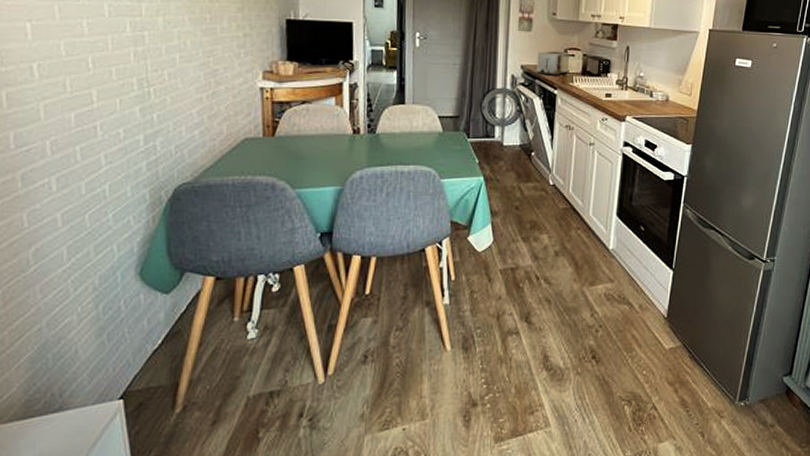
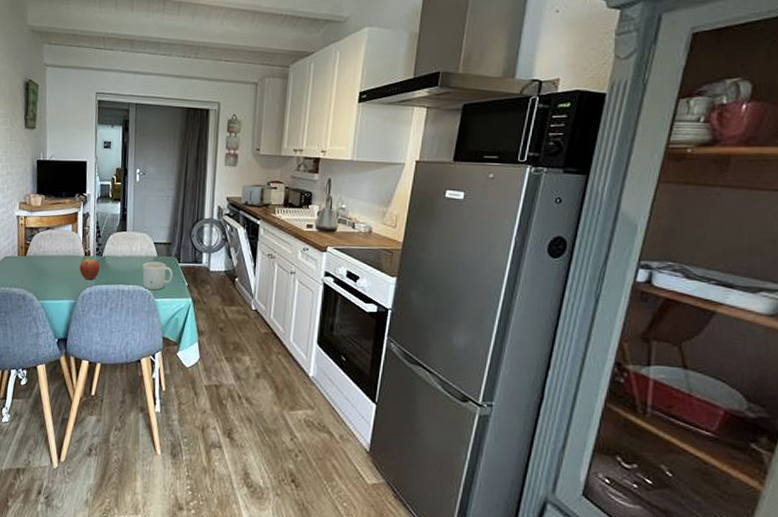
fruit: none [347,136,373,162] -> present [79,258,100,280]
mug: none [425,138,461,170] -> present [142,261,173,291]
kettle: none [613,63,637,102] -> present [314,195,339,233]

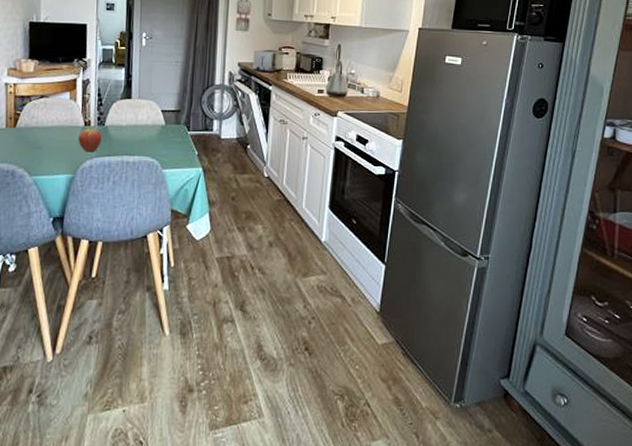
mug: present [142,261,173,291] -> none [149,130,182,161]

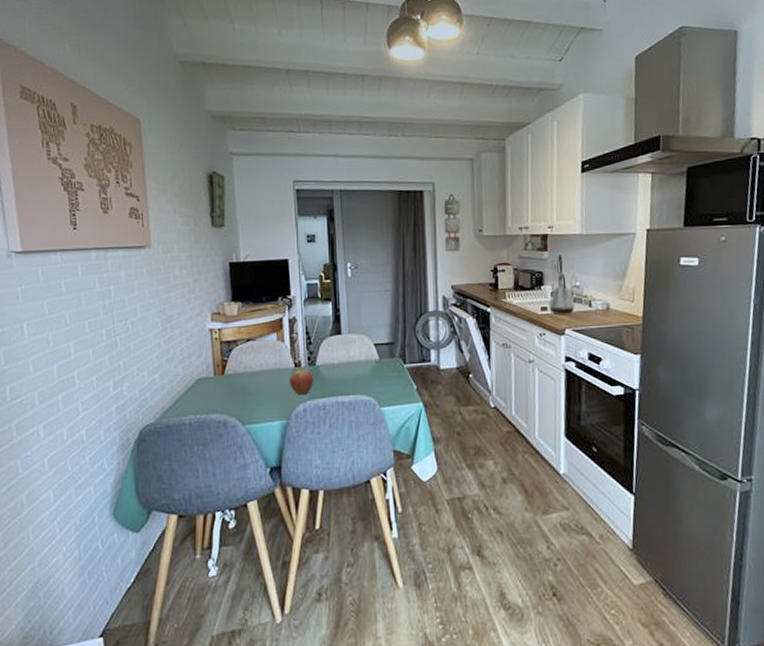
toaster: present [253,49,285,73] -> none [467,267,503,294]

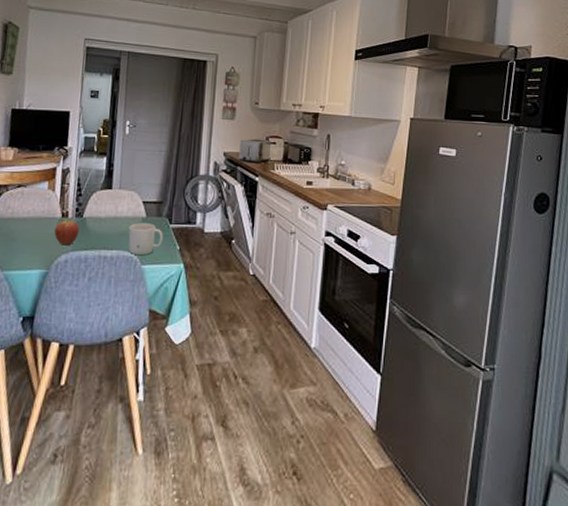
mug: none [363,365,399,399] -> present [128,223,163,256]
toaster: none [467,267,503,294] -> present [239,138,273,163]
kettle: present [549,273,575,314] -> none [314,151,339,190]

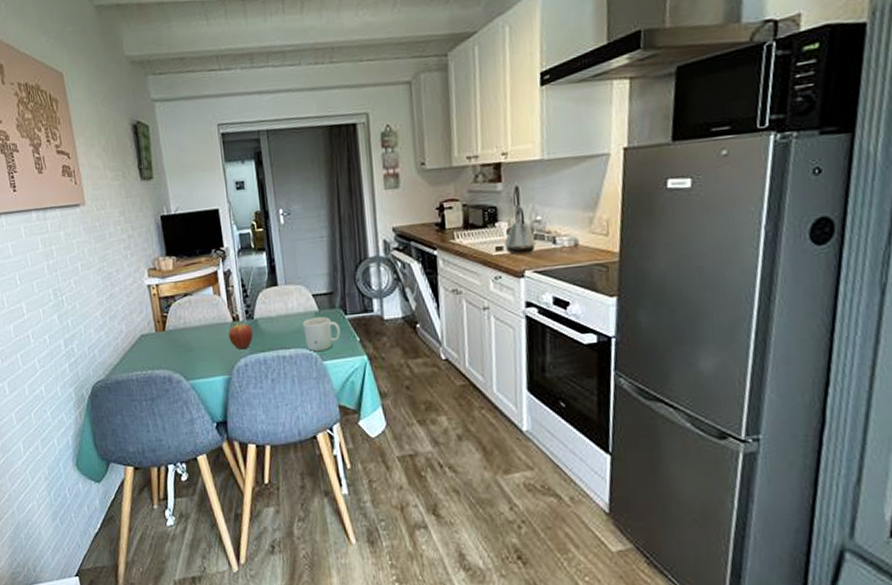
toaster: present [239,138,273,163] -> none [409,204,450,236]
kettle: none [314,151,339,190] -> present [504,207,536,255]

